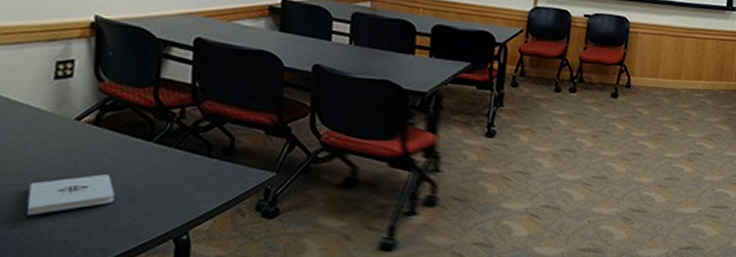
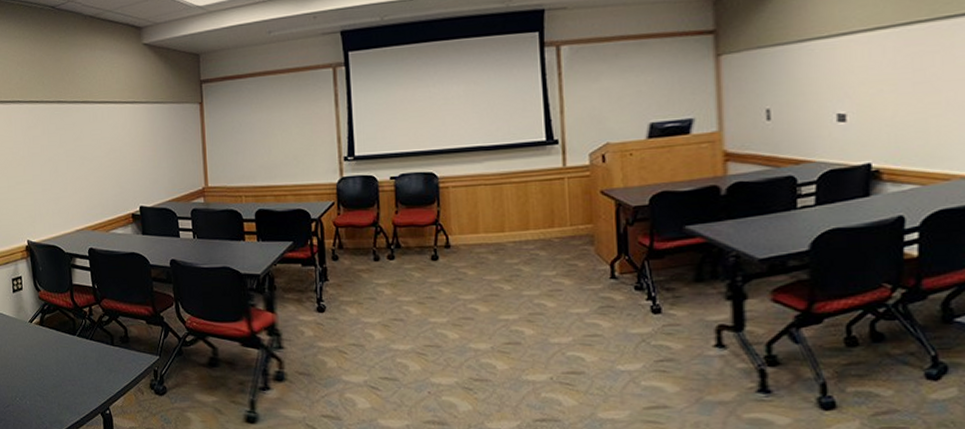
notepad: present [27,174,115,216] -> none [12,363,61,397]

